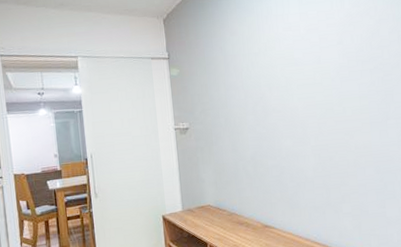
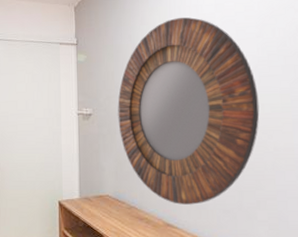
home mirror: none [213,27,342,207] -> present [118,17,260,205]

